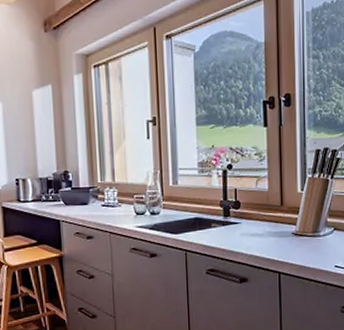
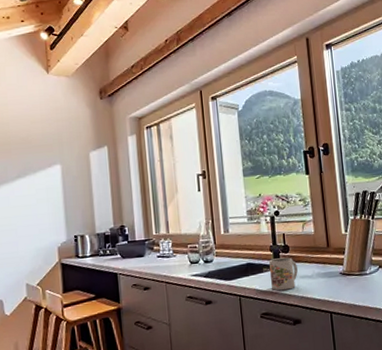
mug: none [219,214,248,248] -> present [269,257,298,291]

